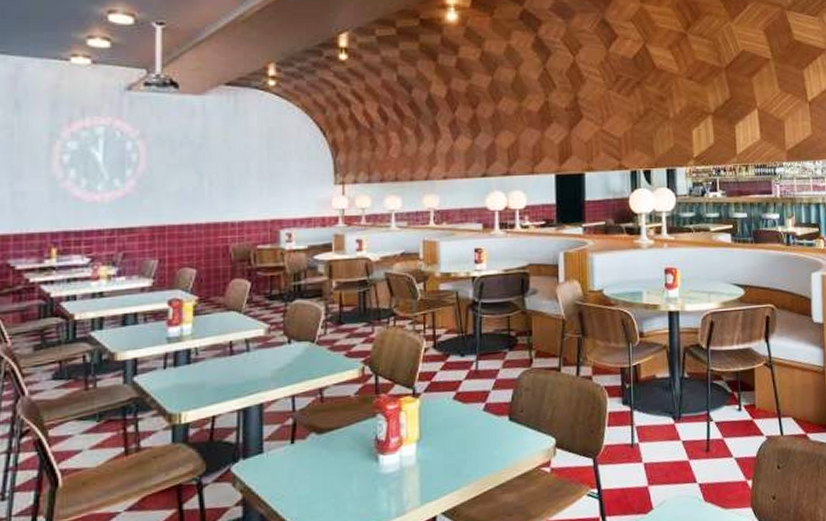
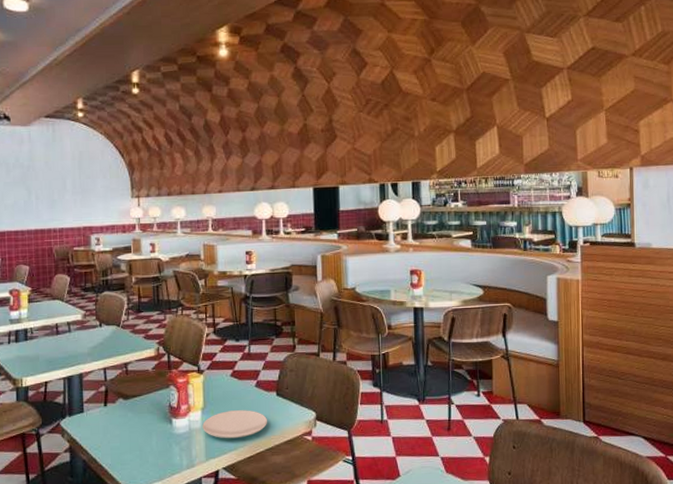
plate: none [417,439,497,477] -> present [202,410,267,439]

